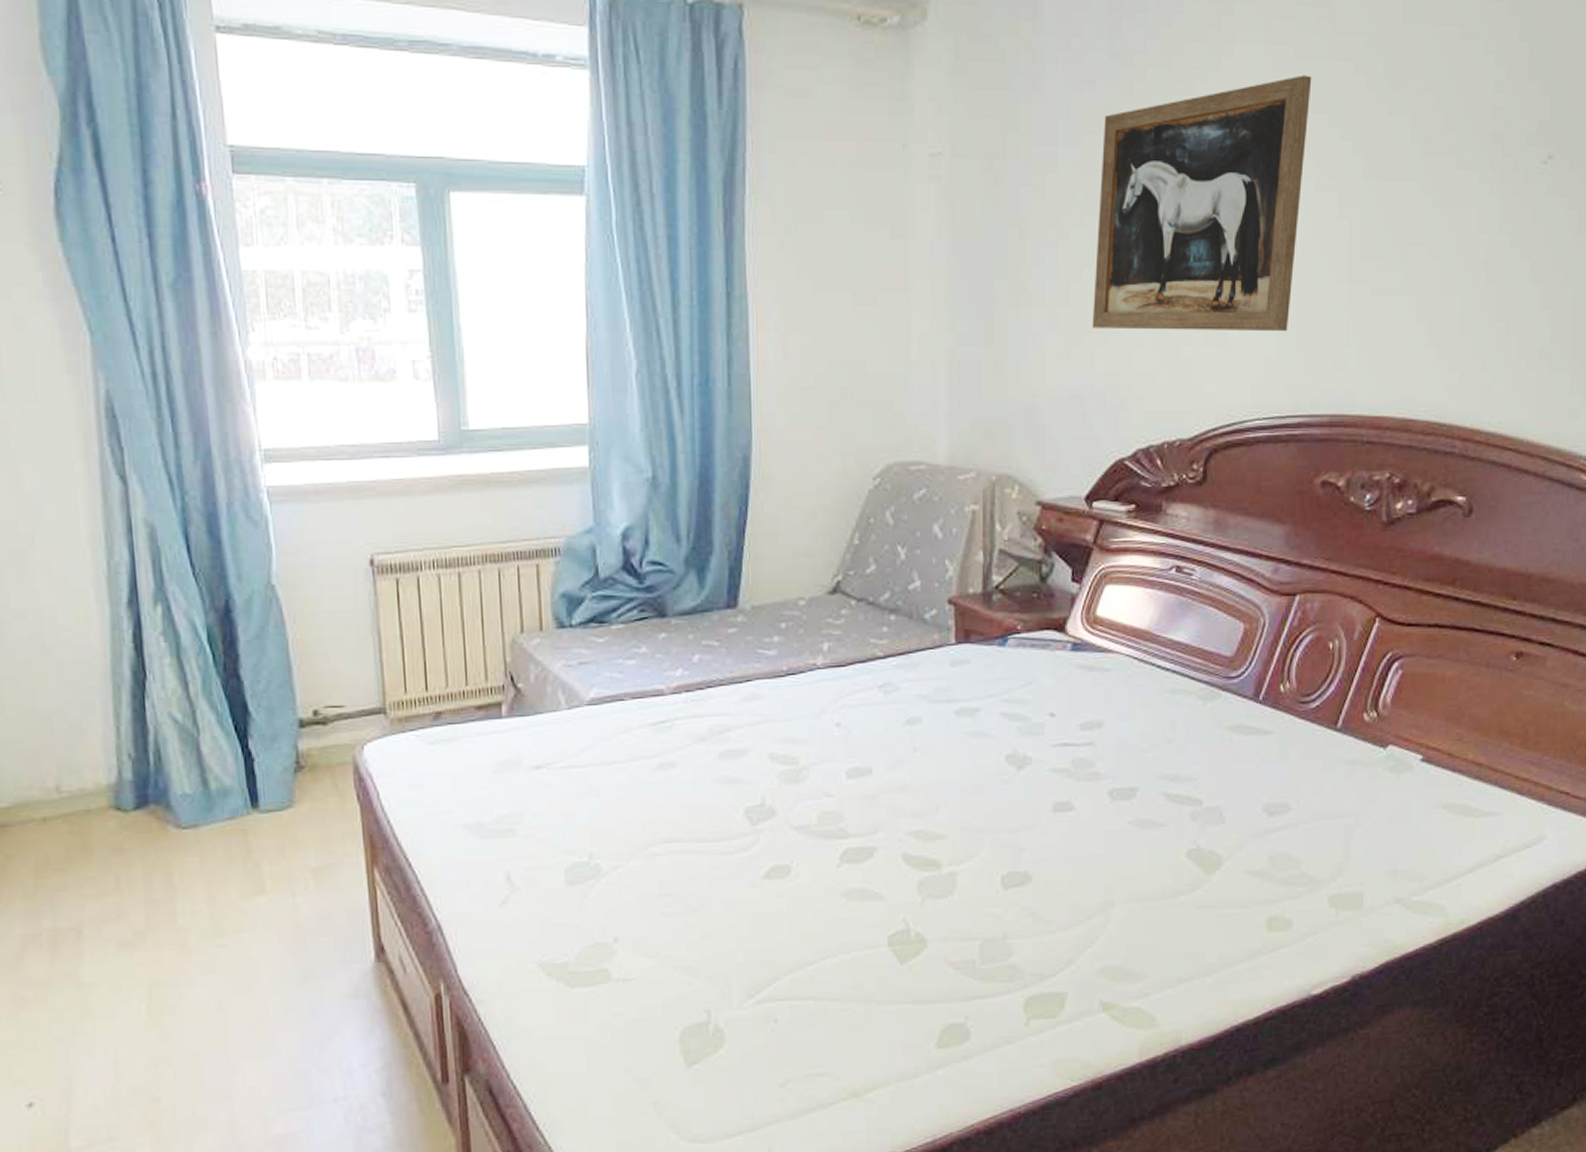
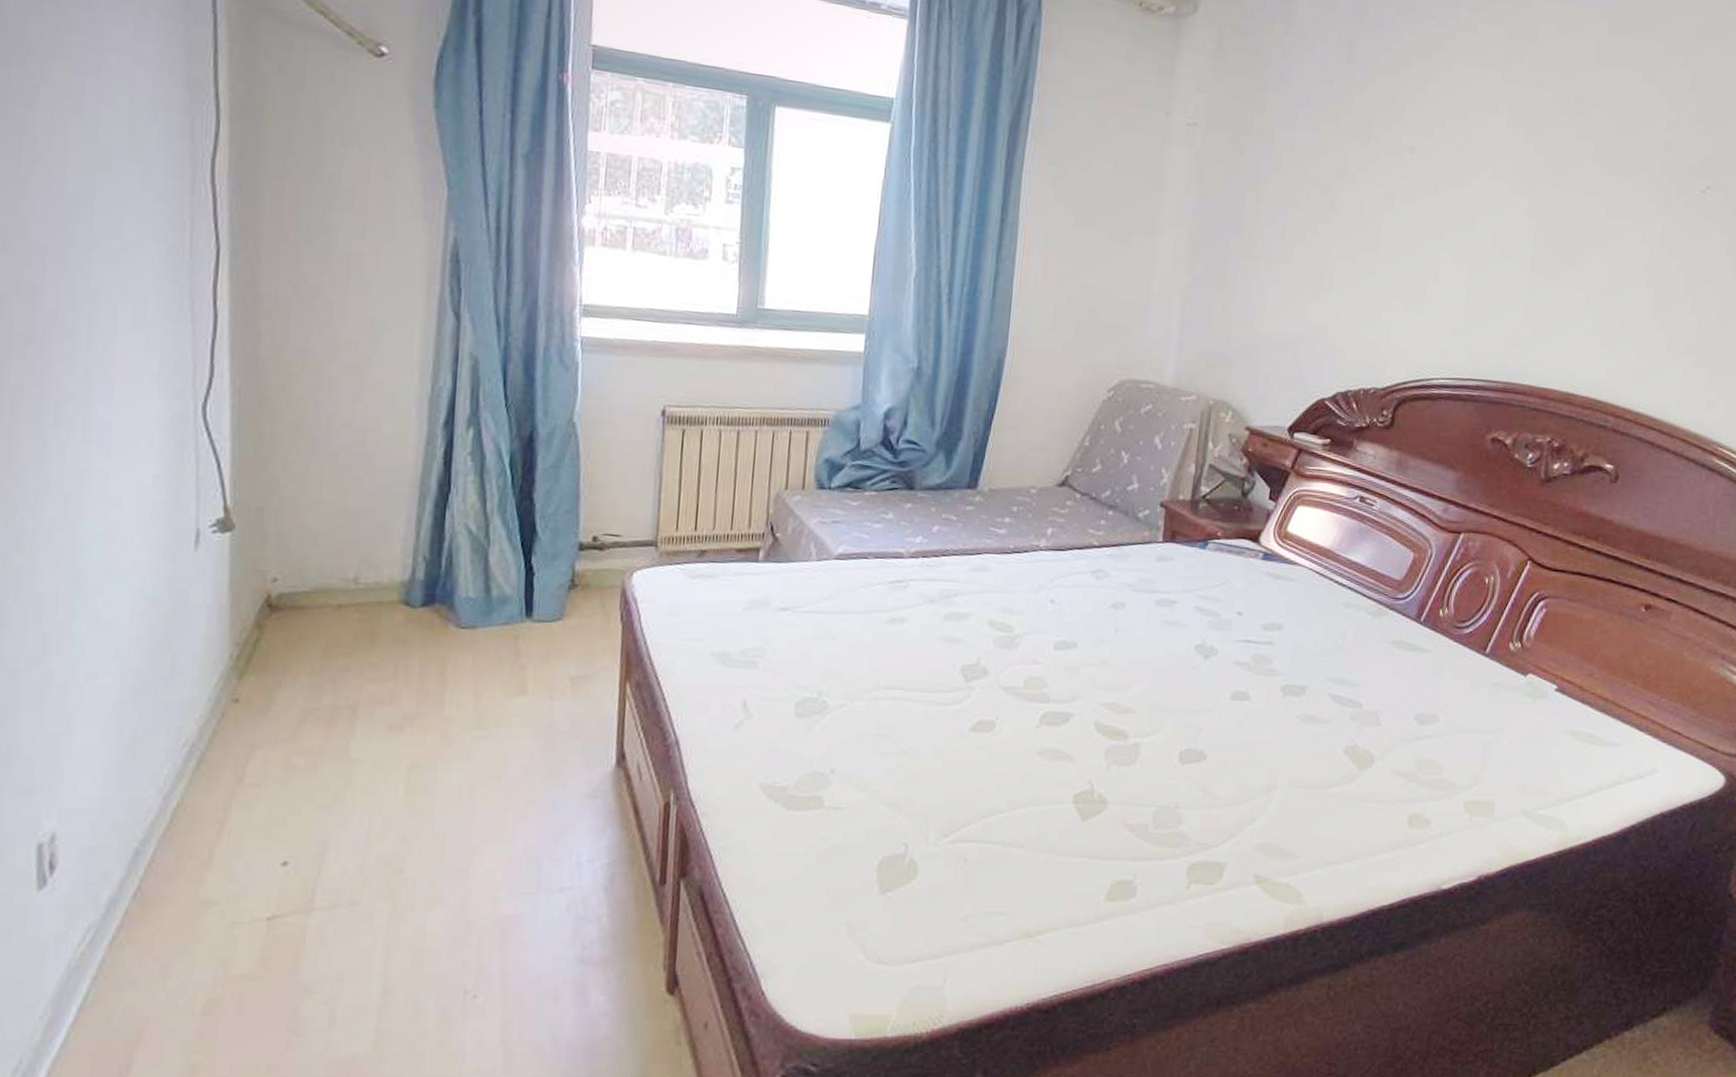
wall art: present [1092,75,1312,332] -> none [1309,95,1515,308]

